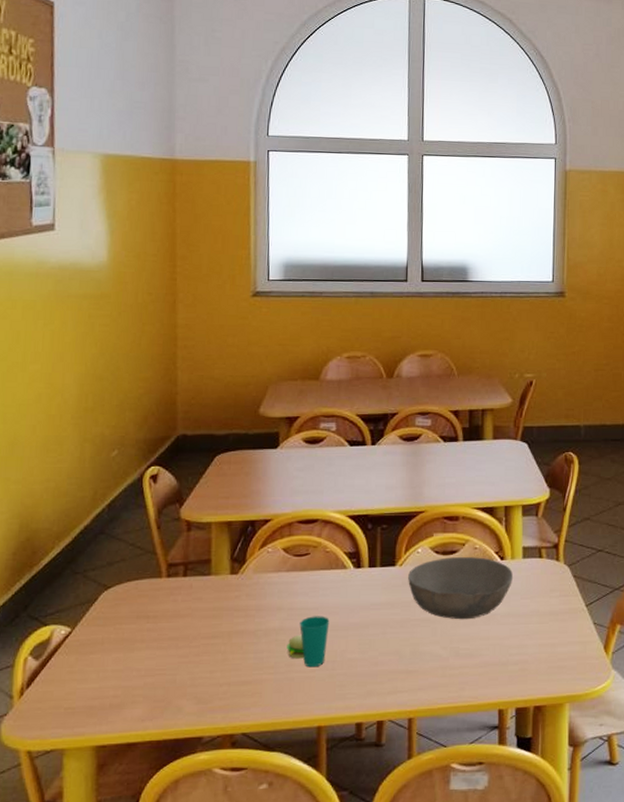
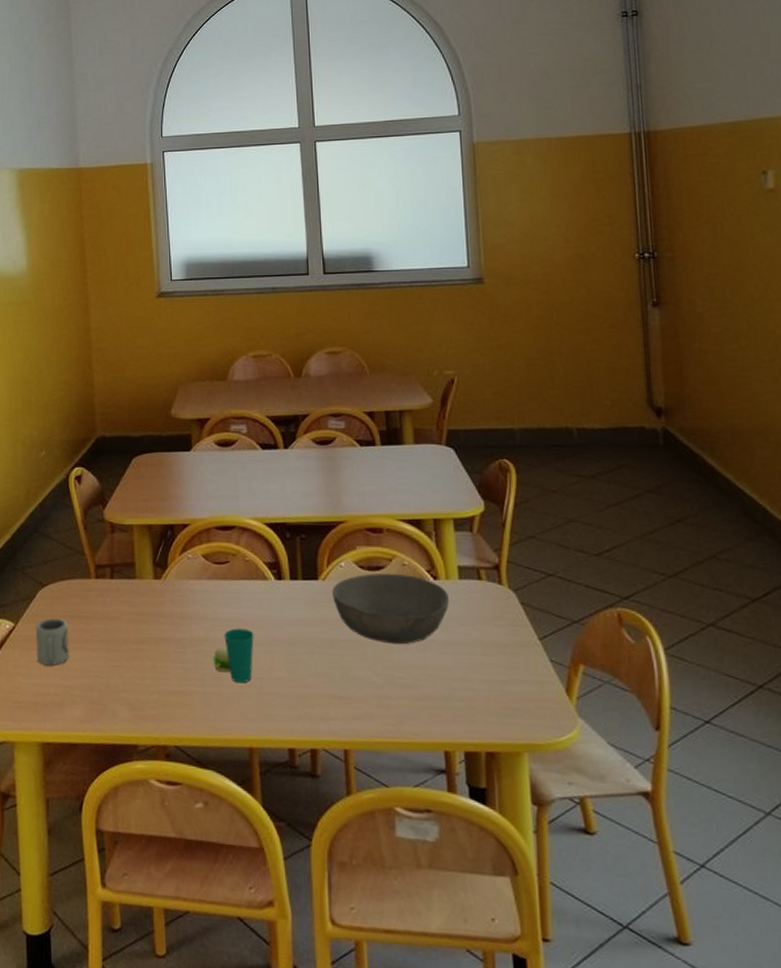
cup: none [94,619,134,669] -> present [35,617,69,666]

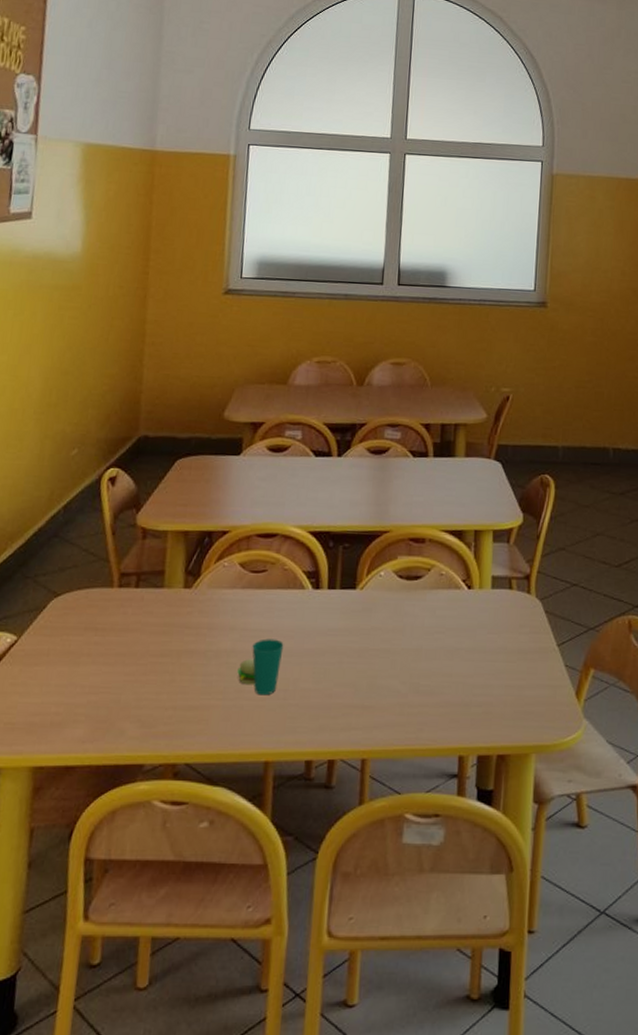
cup: present [35,617,69,666] -> none [39,630,81,683]
bowl: present [332,573,450,645] -> none [368,583,481,653]

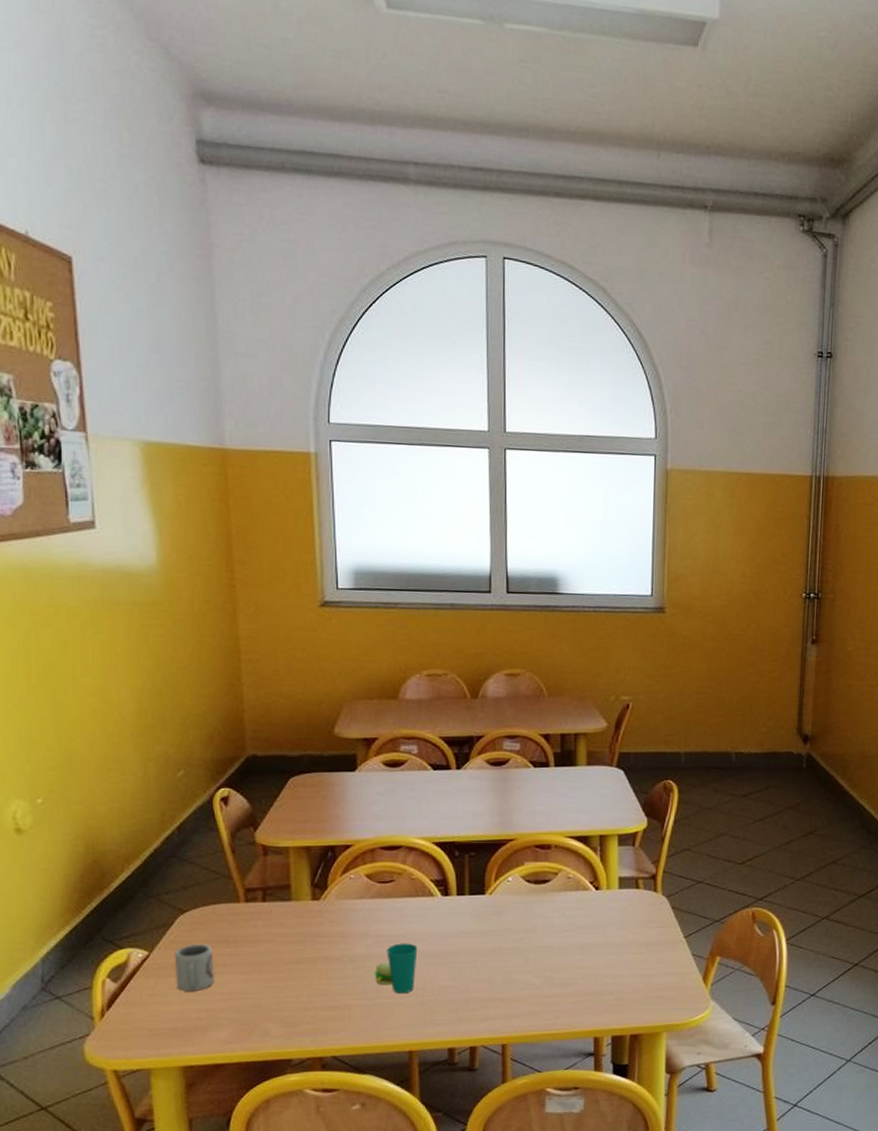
cup: none [39,630,81,683] -> present [174,943,215,992]

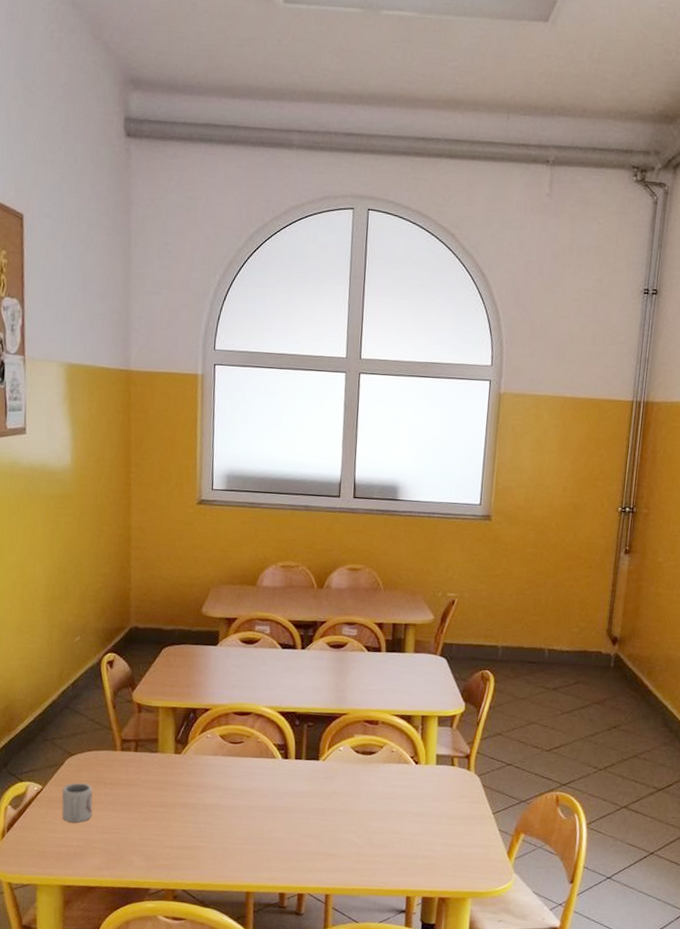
cup: present [374,943,418,994] -> none [221,797,259,841]

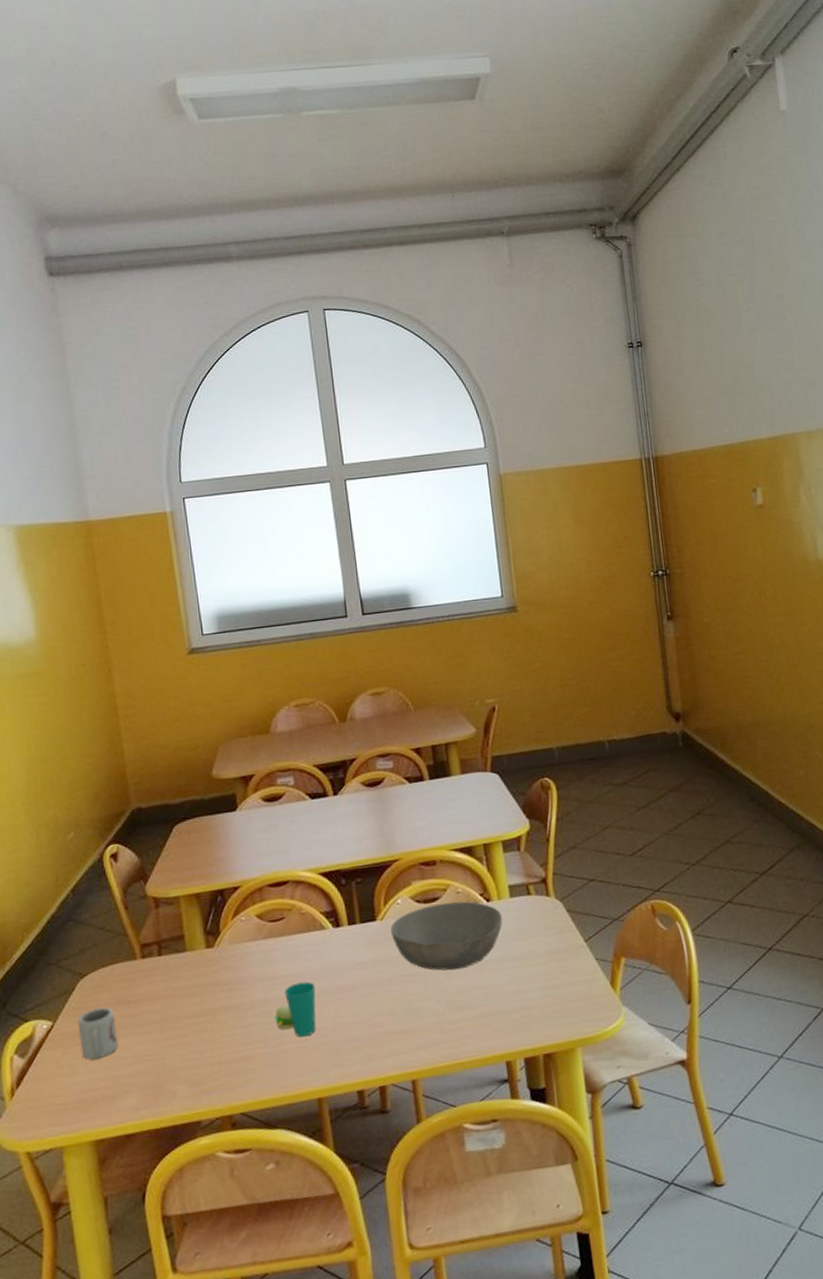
cup: none [221,797,259,841] -> present [274,981,316,1037]
bowl: none [330,757,427,815] -> present [391,901,503,971]

